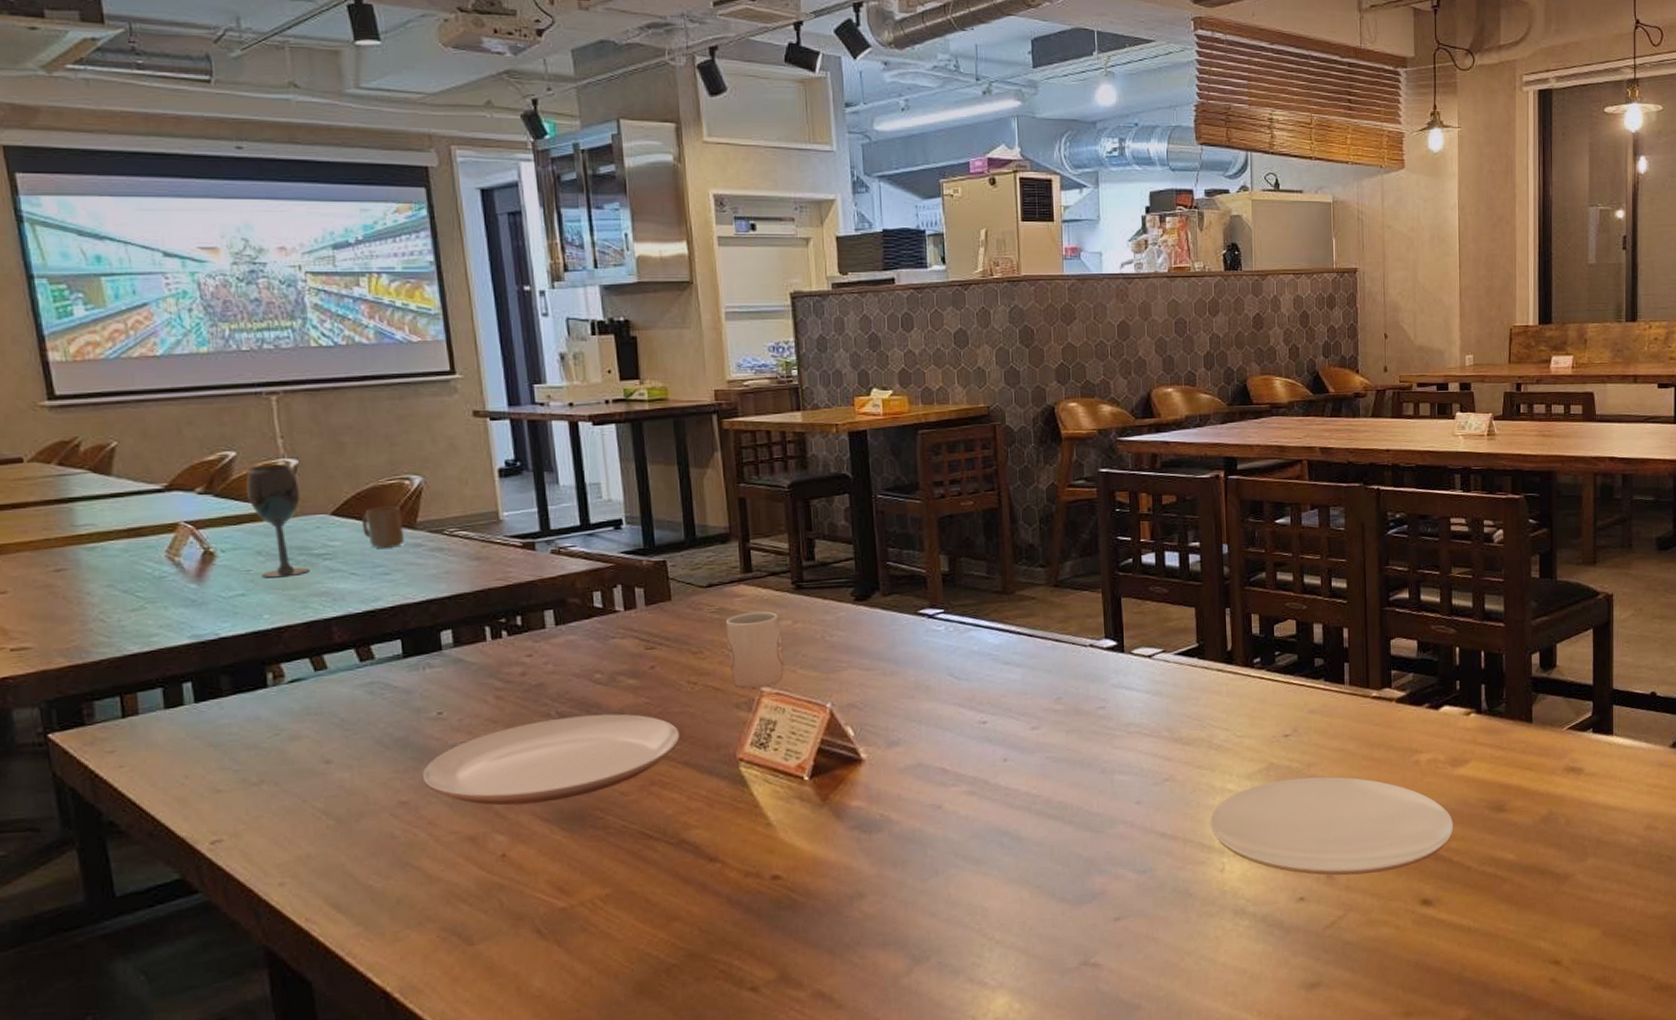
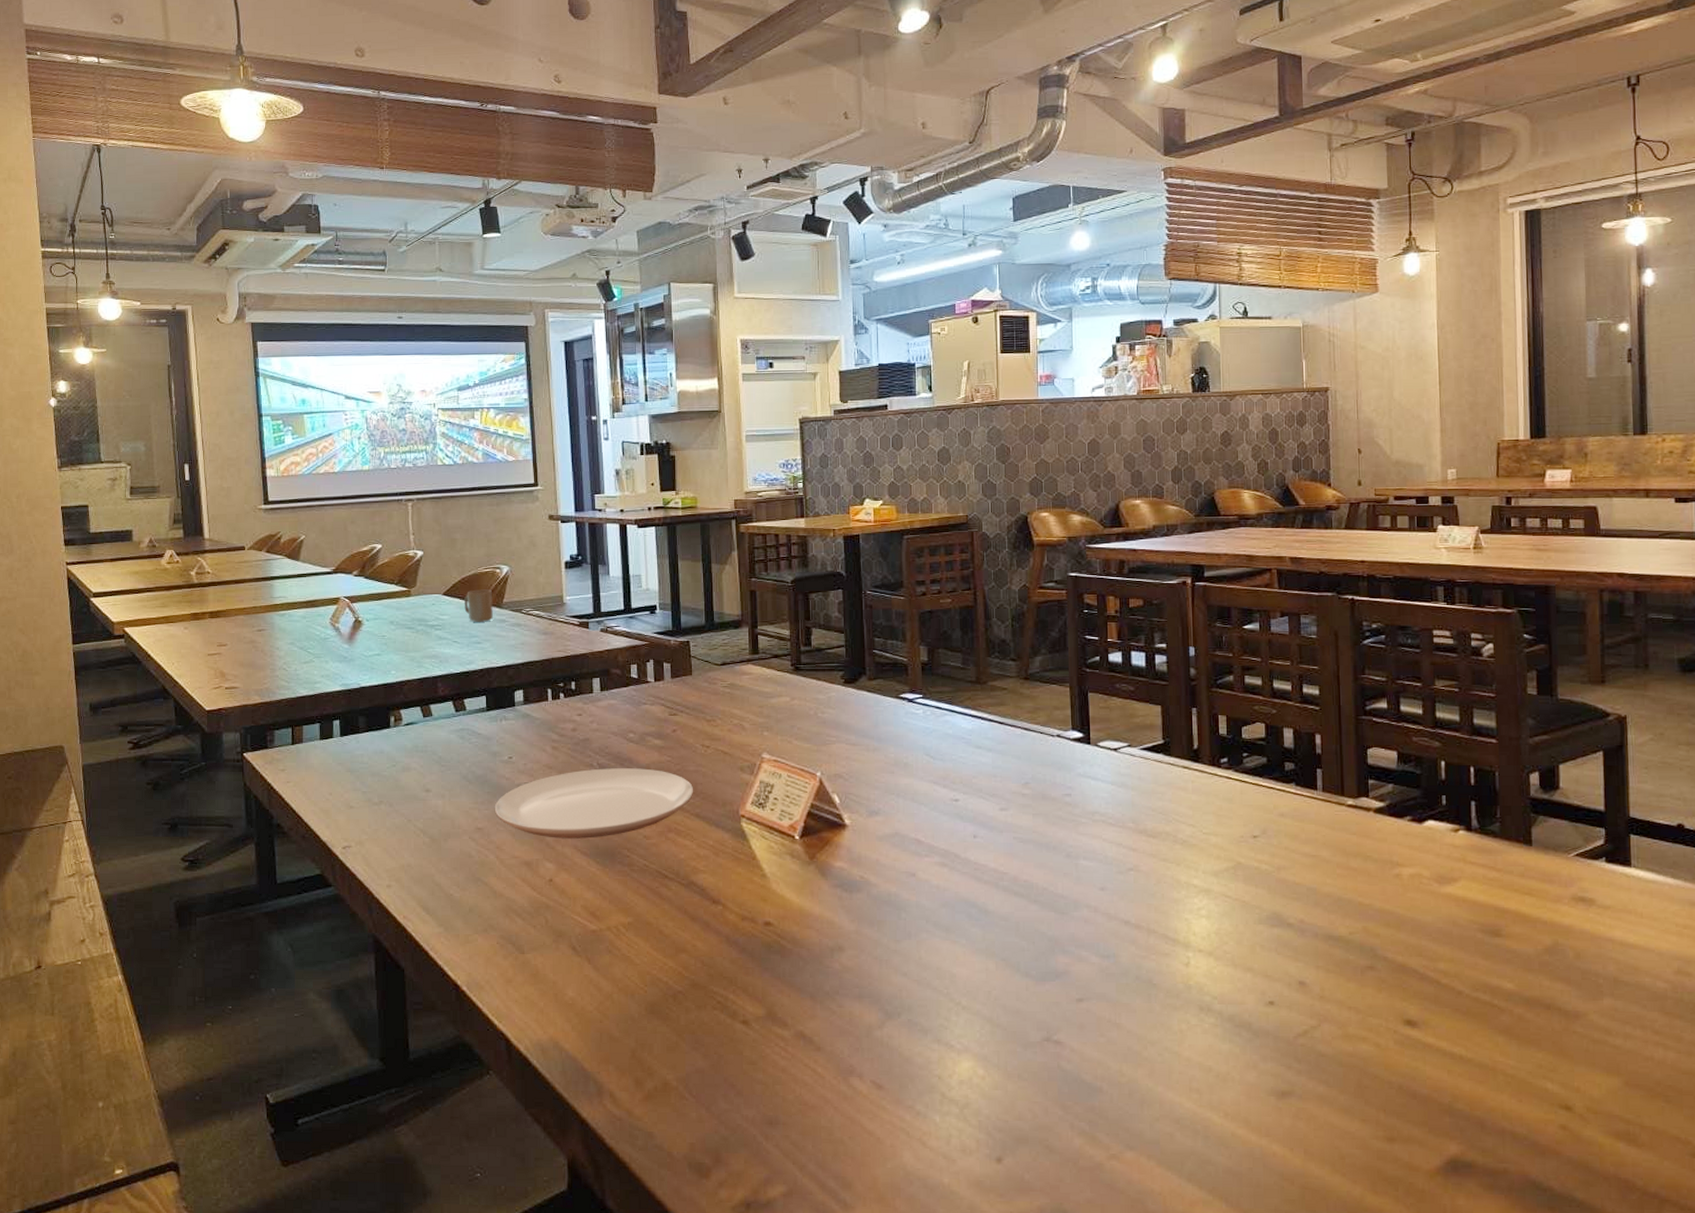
wine glass: present [246,465,310,578] -> none [387,555,425,642]
mug: present [725,611,784,689] -> none [735,688,782,754]
plate: present [1210,776,1454,876] -> none [1174,881,1442,985]

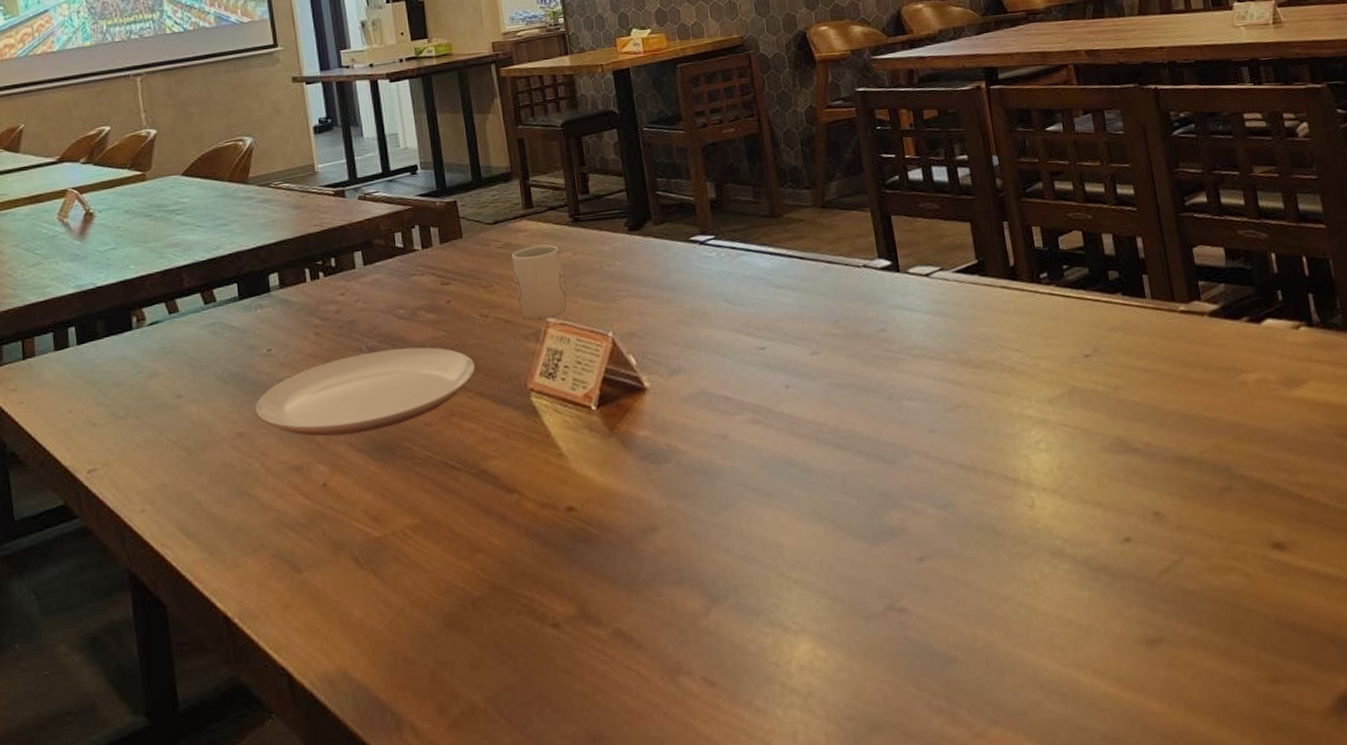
cup: present [464,589,493,622] -> none [205,164,239,203]
mug: none [735,688,782,754] -> present [511,244,567,320]

